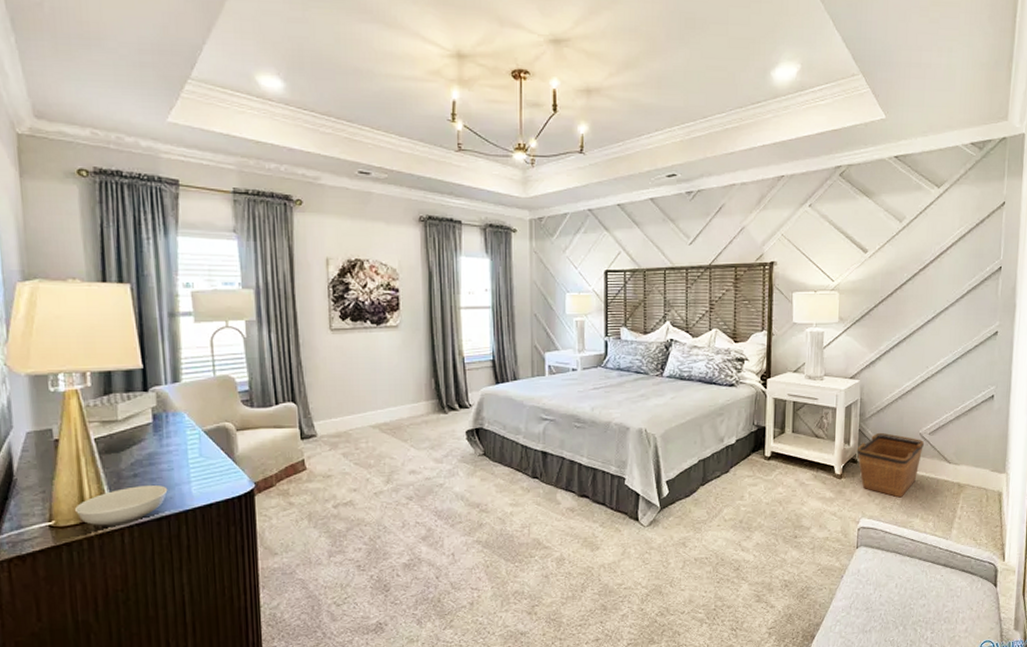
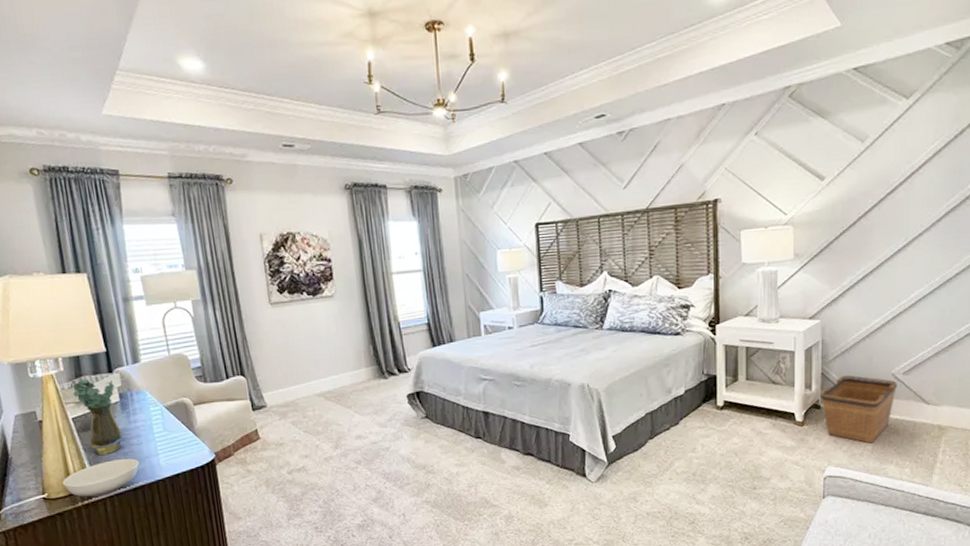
vase: none [95,395,152,480] -> present [68,378,123,455]

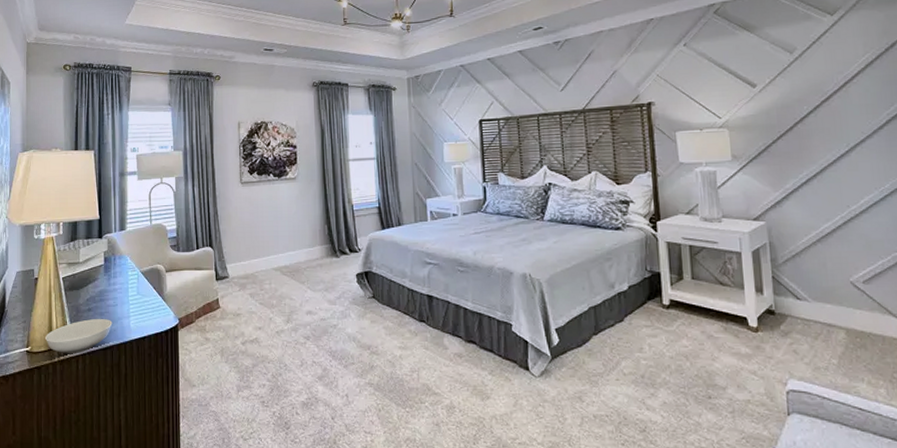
vase: present [68,378,123,455] -> none [65,241,102,313]
bicycle basket: present [819,375,897,444] -> none [772,280,858,357]

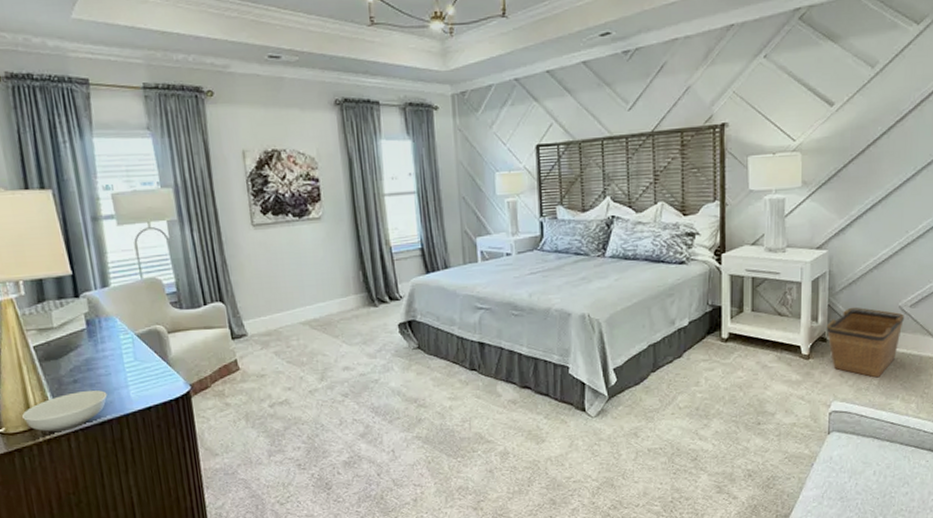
bicycle basket: none [772,280,858,357] -> present [826,307,904,378]

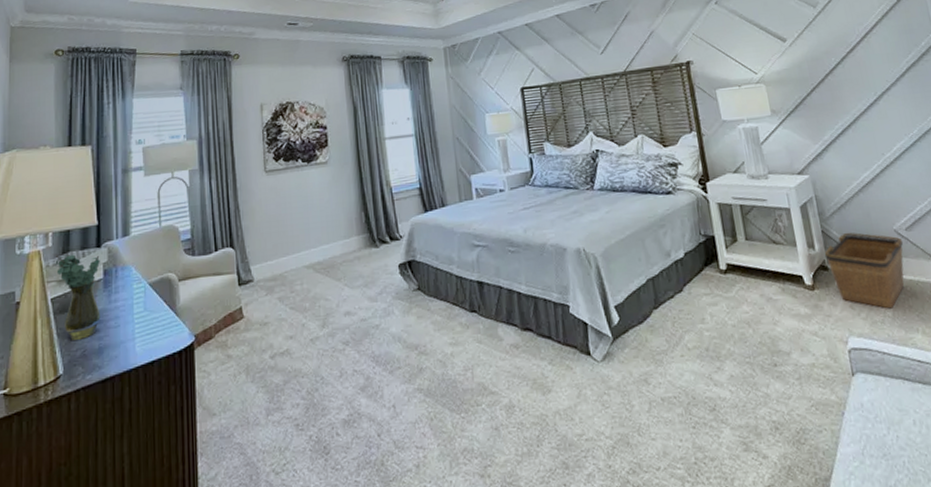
bowl: present [21,390,108,433] -> none [27,344,114,393]
vase: none [30,303,90,386] -> present [55,253,101,340]

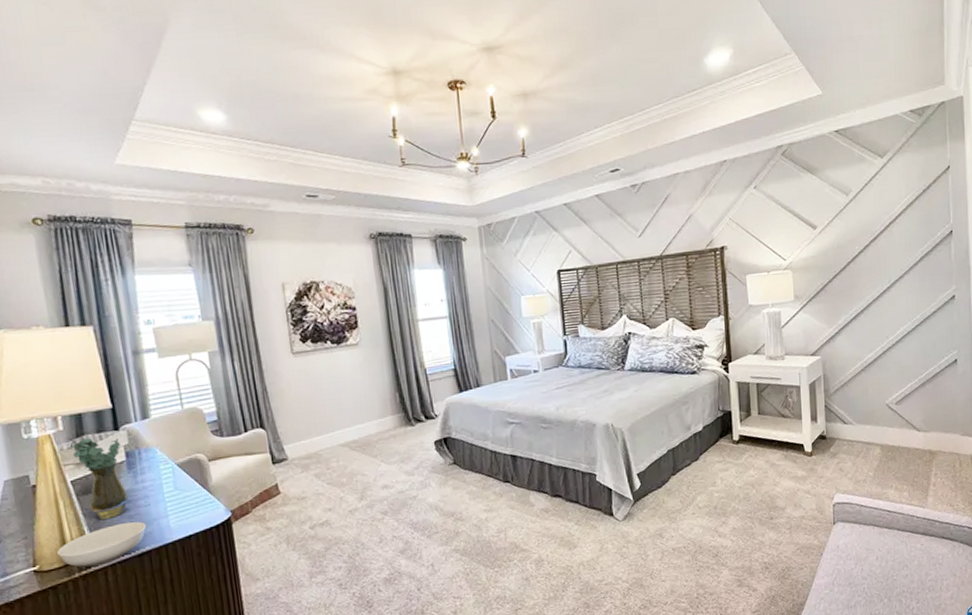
bowl: none [27,344,114,393] -> present [56,521,147,567]
bicycle basket: present [824,232,905,309] -> none [824,406,891,470]

